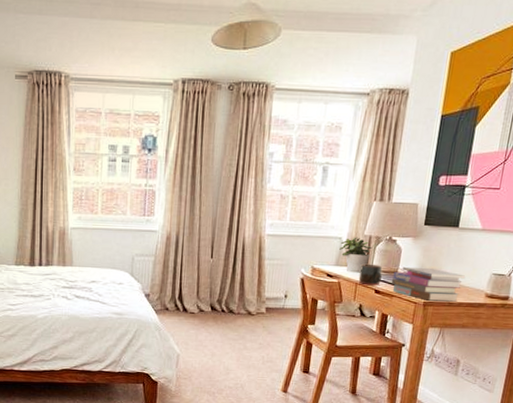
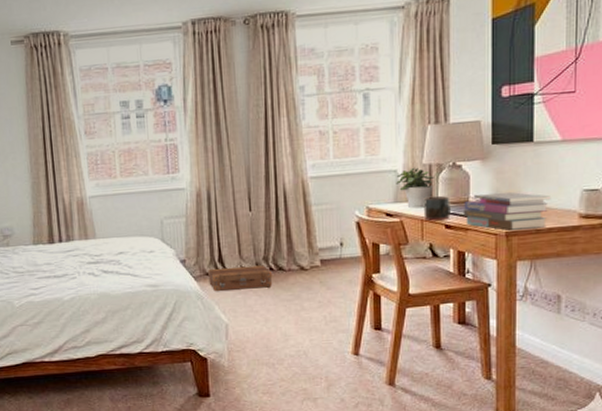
suitcase: none [167,304,224,327] -> present [208,265,273,292]

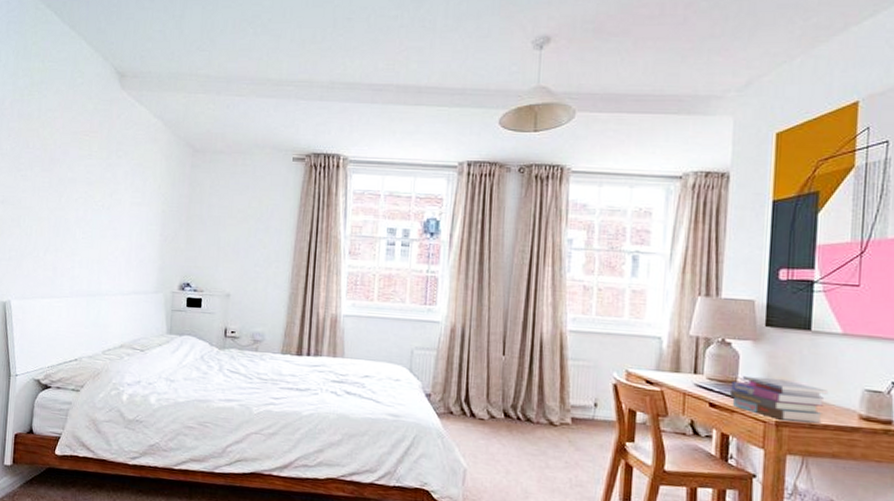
suitcase: present [208,265,273,292] -> none [452,407,520,438]
potted plant: present [396,167,435,209] -> none [659,337,702,381]
mug: present [423,195,450,221] -> none [686,369,717,398]

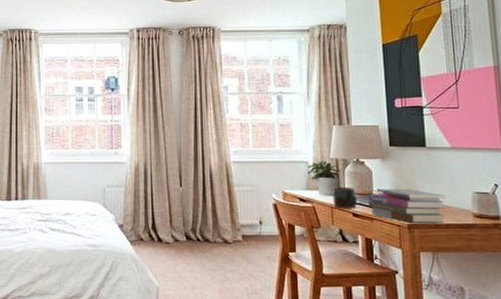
potted plant: none [659,337,702,381] -> present [307,160,342,196]
mug: none [686,369,717,398] -> present [332,186,357,209]

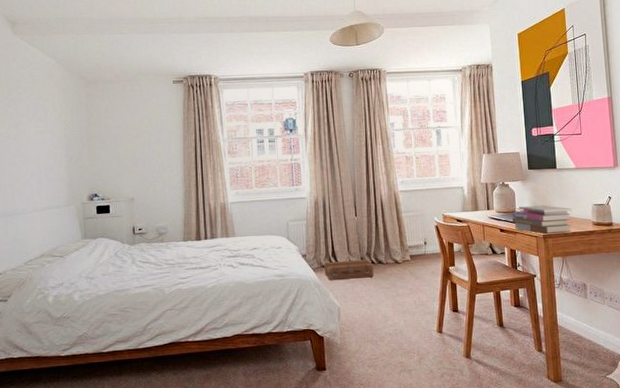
suitcase: none [142,235,200,257] -> present [324,259,374,281]
potted plant: present [307,160,342,196] -> none [463,185,491,216]
mug: present [332,186,357,209] -> none [483,207,503,226]

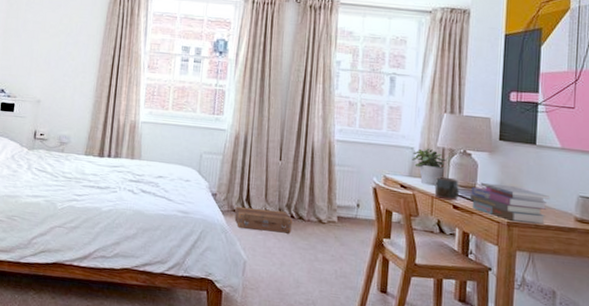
potted plant: none [463,185,491,216] -> present [412,148,447,186]
mug: none [483,207,503,226] -> present [434,176,459,201]

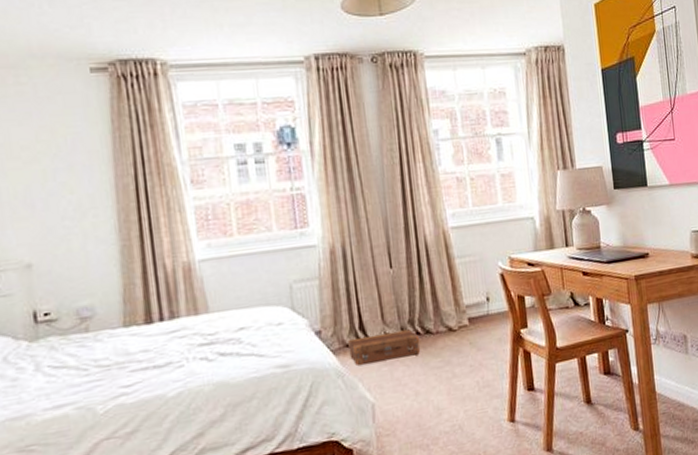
potted plant: present [412,148,447,186] -> none [533,213,569,257]
mug: present [434,176,459,201] -> none [560,242,586,268]
books: present [469,182,551,224] -> none [596,235,668,274]

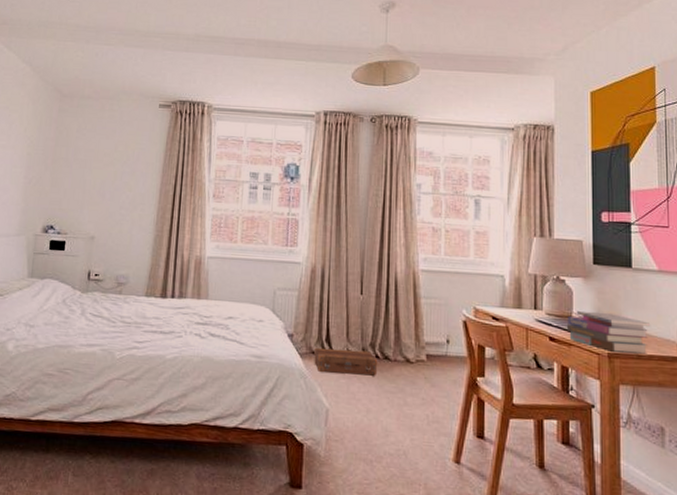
books: none [596,235,668,274] -> present [566,310,651,354]

